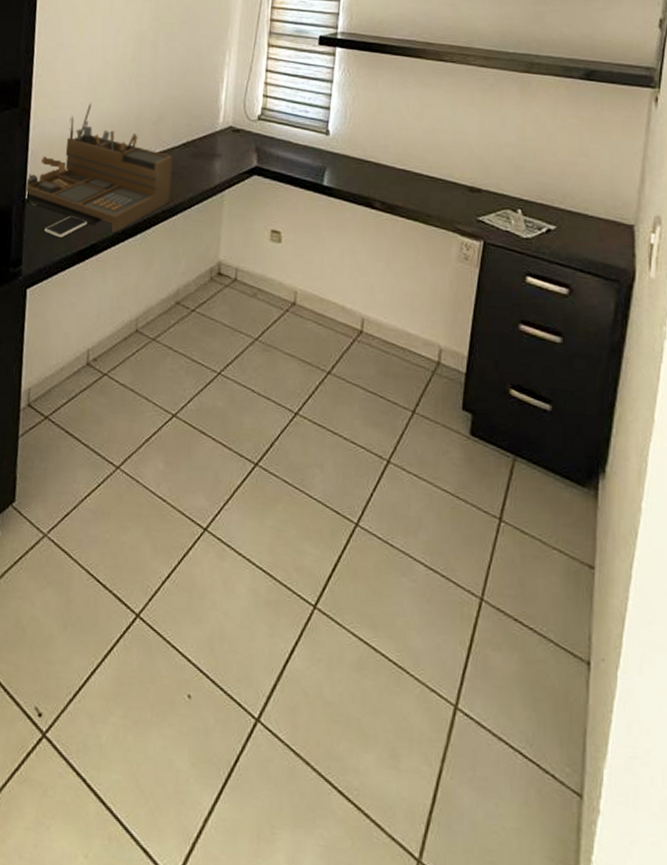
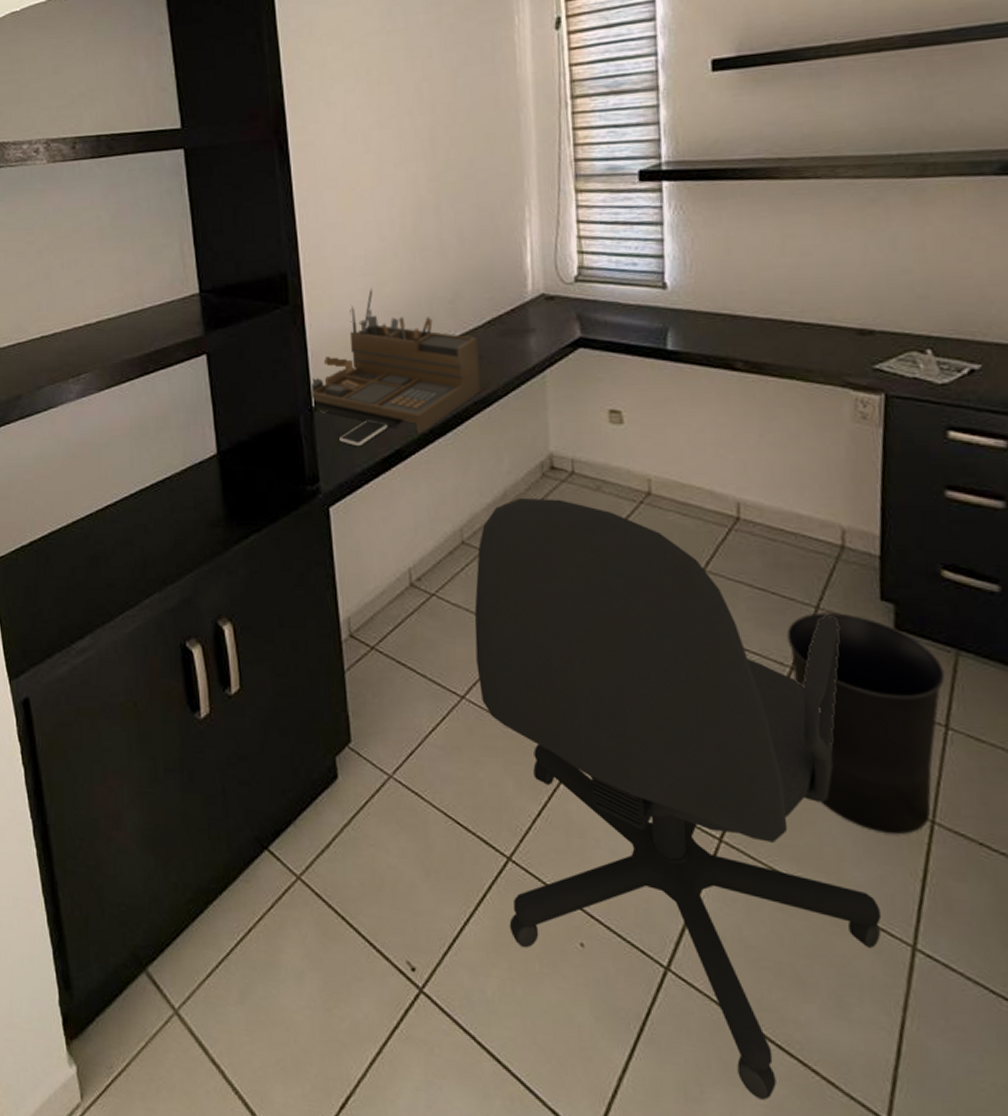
office chair: none [129,296,434,840] -> present [474,497,882,1100]
waste bin: none [387,416,503,609] -> present [786,612,945,834]

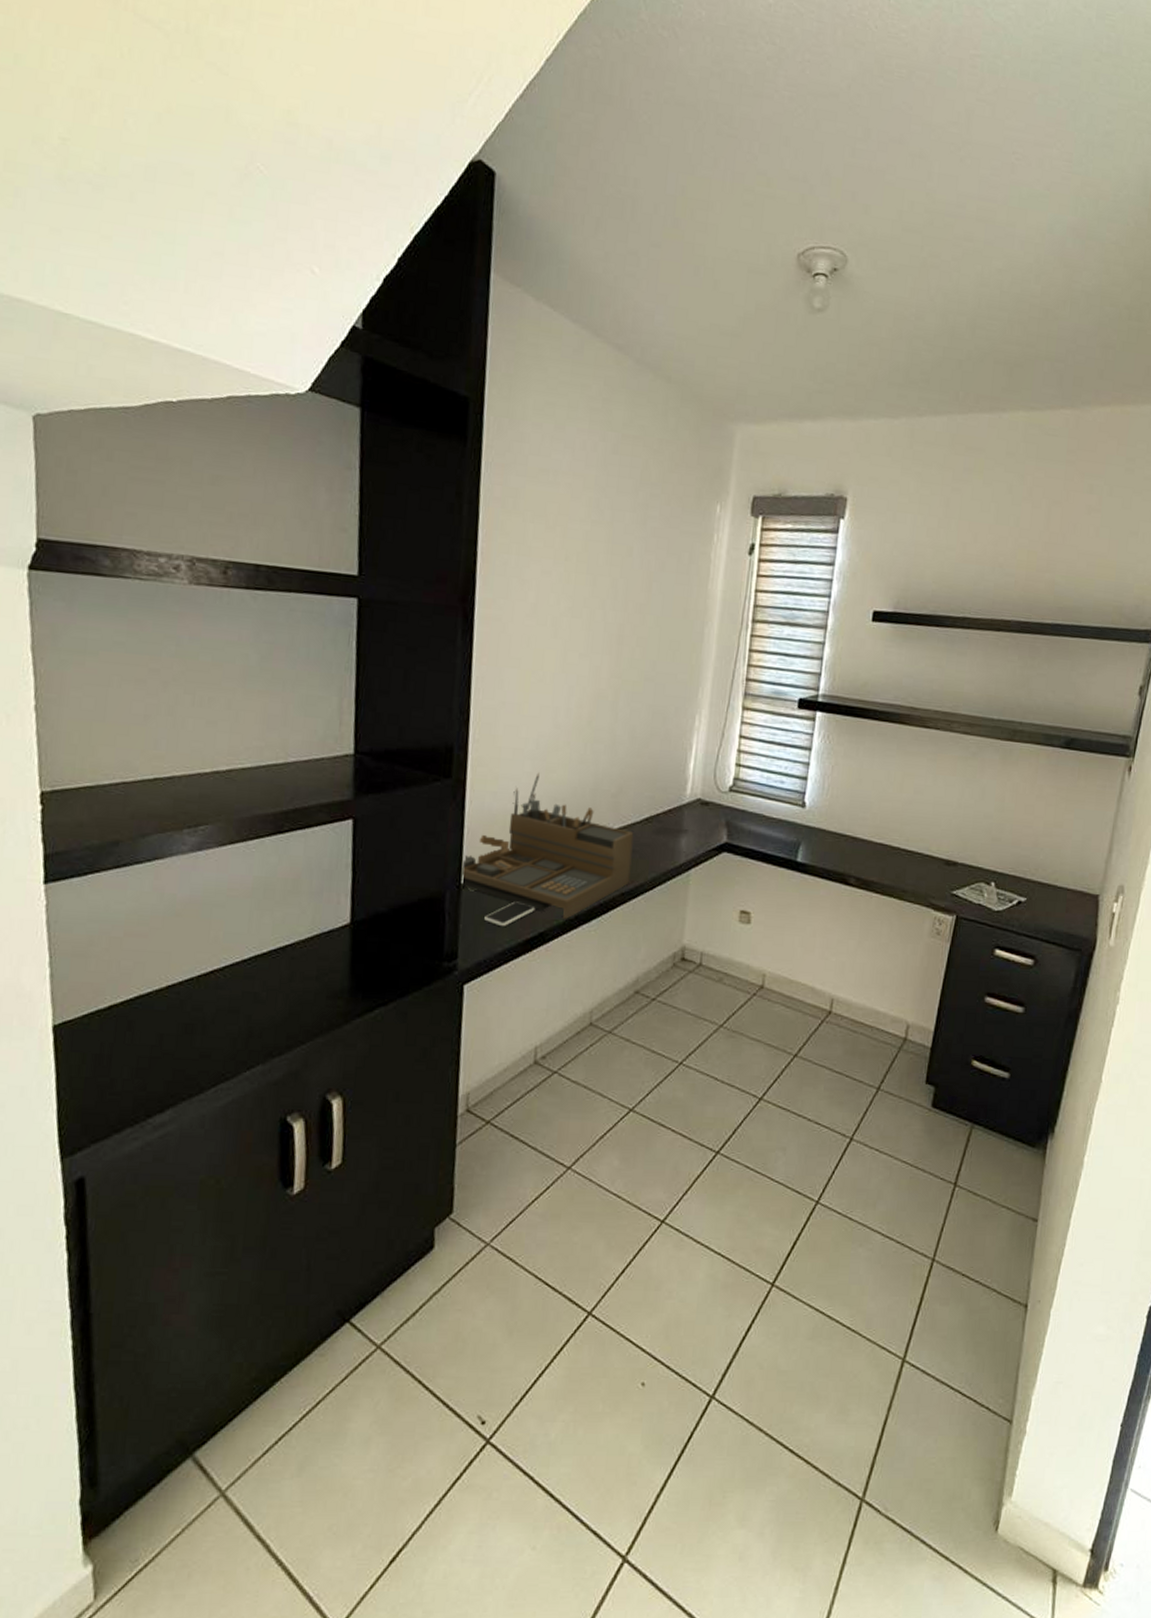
office chair: present [474,497,882,1100] -> none [580,984,892,1496]
waste bin: present [786,612,945,834] -> none [851,1093,961,1271]

